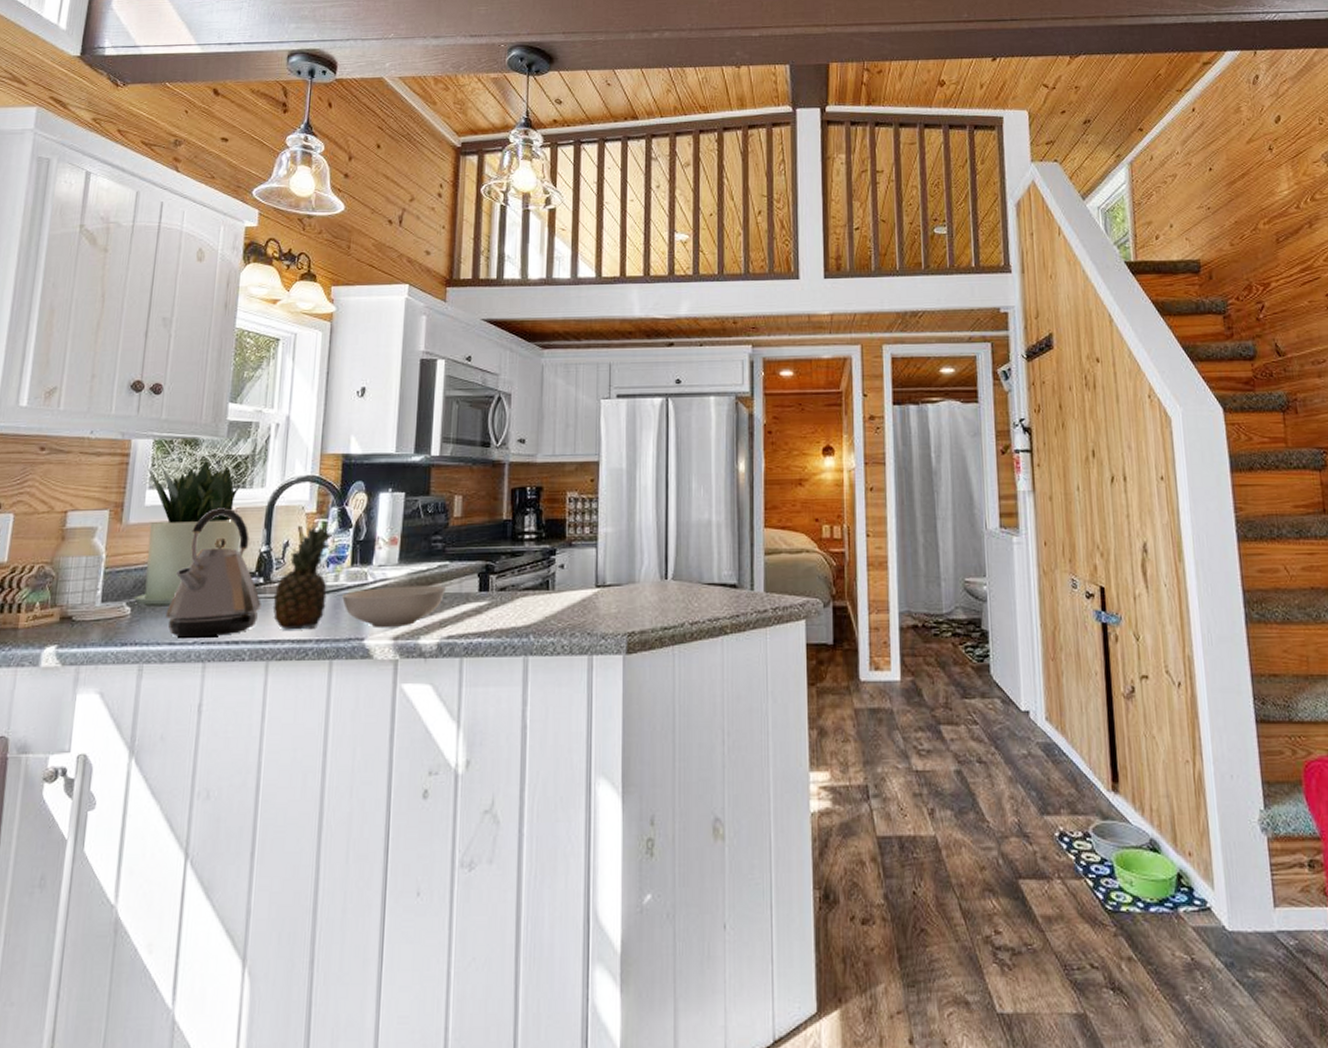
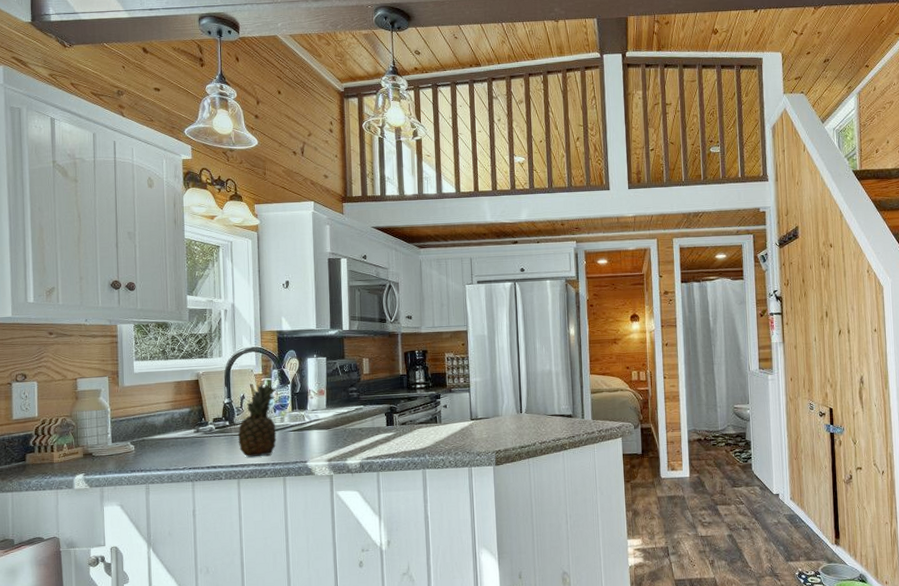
planter: present [133,461,241,607] -> none [133,339,210,444]
kettle: present [165,508,261,638] -> none [160,372,229,465]
bowl: present [341,585,446,629] -> none [287,422,362,454]

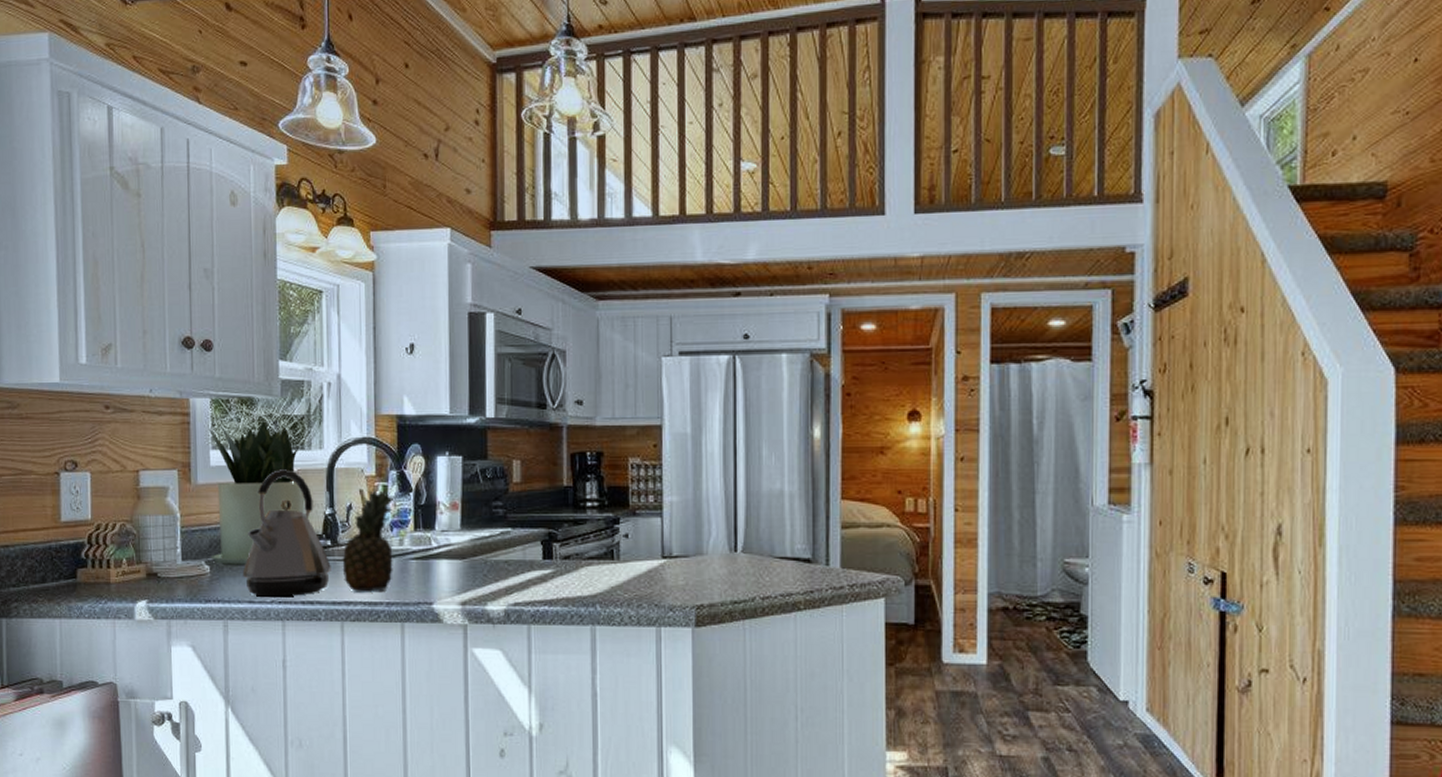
planter: none [133,339,210,444] -> present [209,421,307,566]
kettle: none [160,372,229,465] -> present [242,469,331,597]

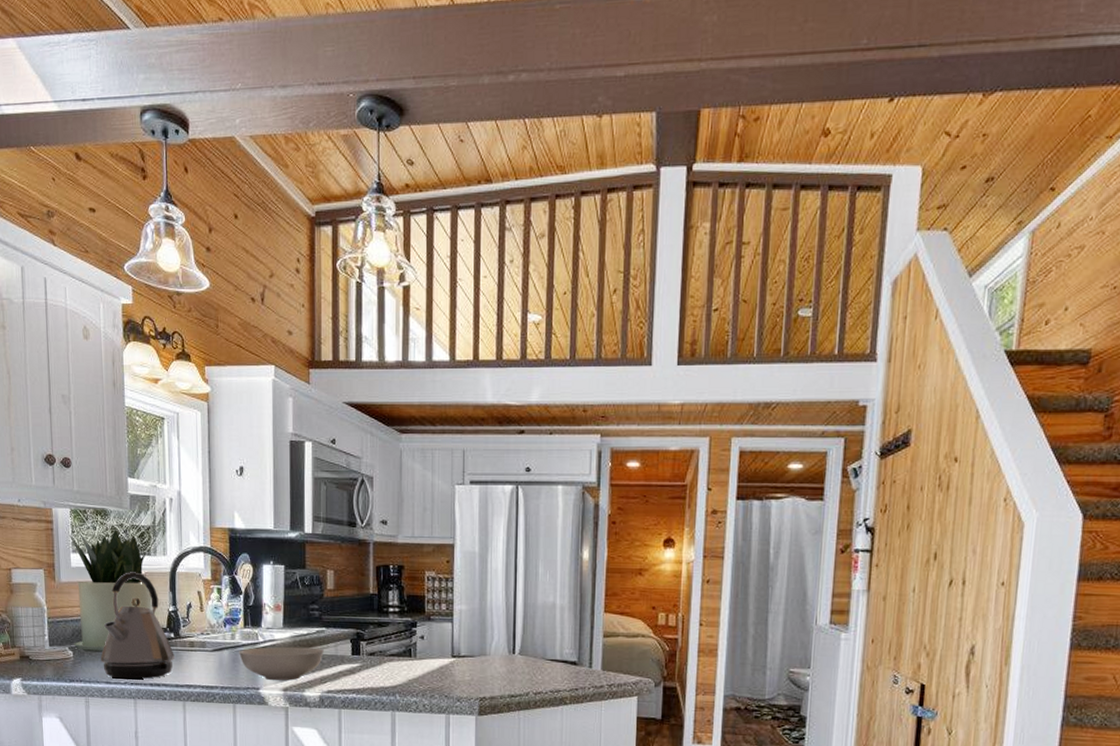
fruit: present [342,485,397,592] -> none [183,588,229,678]
bowl: none [407,552,509,594] -> present [238,646,324,681]

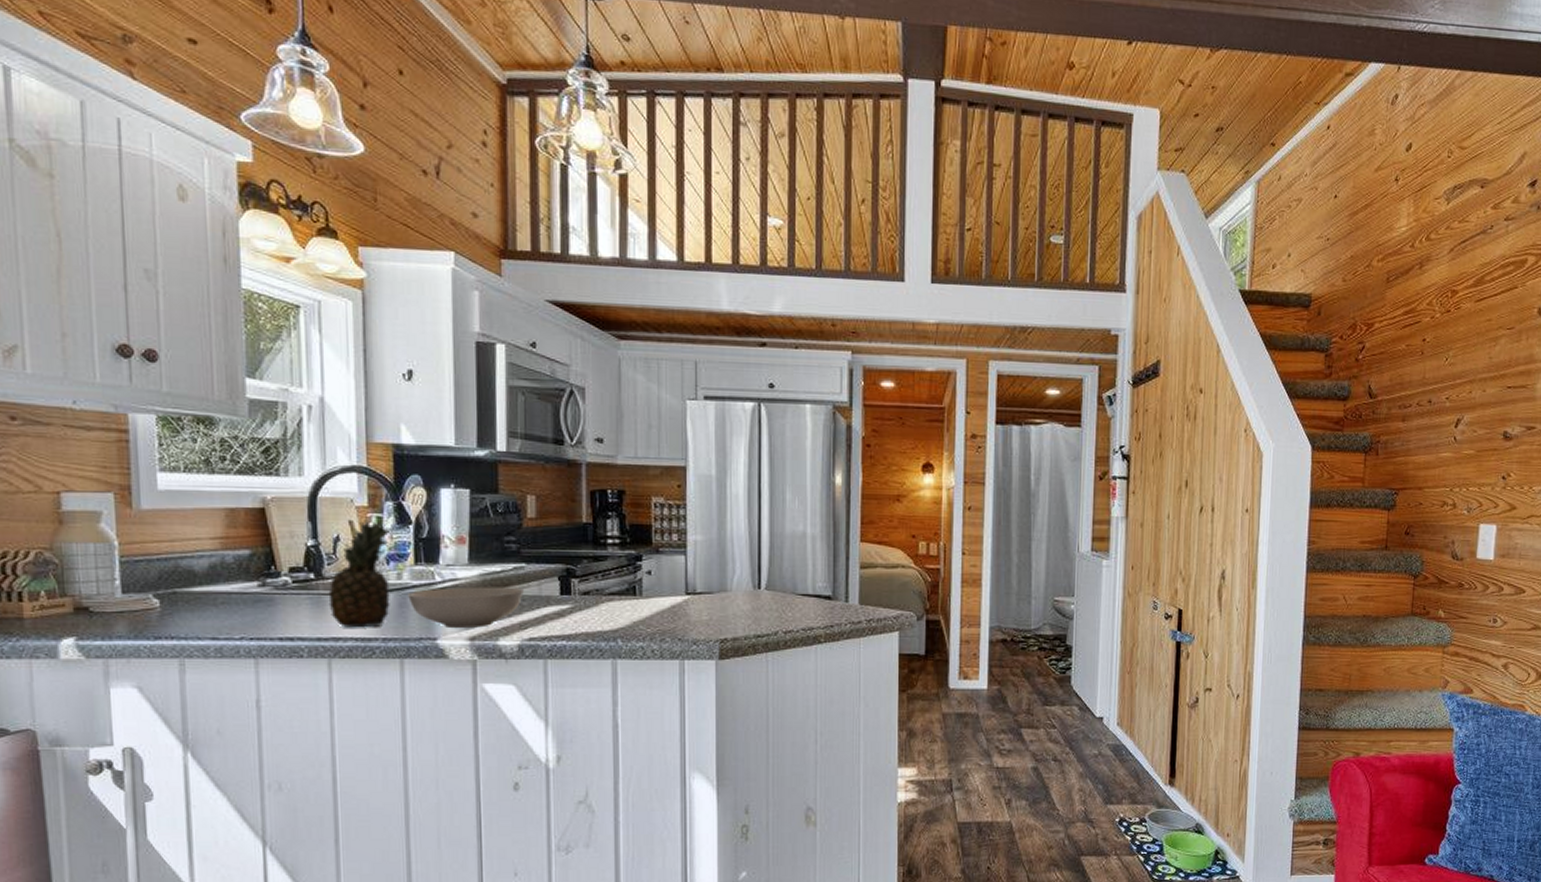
planter: present [70,530,153,652] -> none [155,443,284,600]
kettle: present [100,572,174,679] -> none [203,496,315,633]
fruit: none [183,588,229,678] -> present [328,517,394,628]

